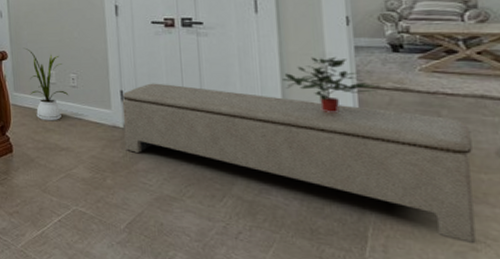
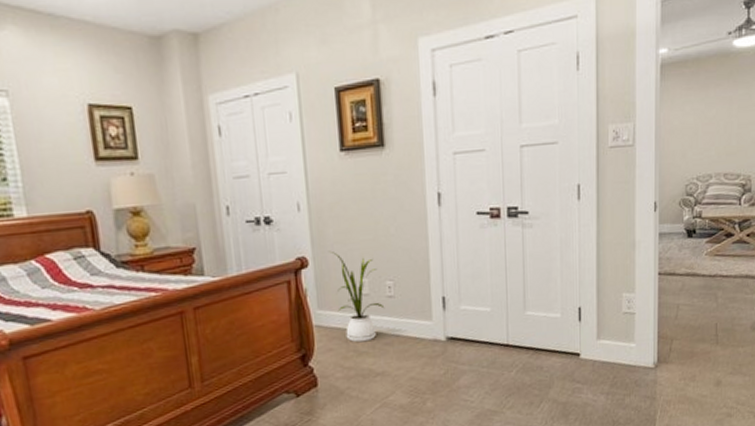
bench: present [122,83,476,243] -> none [444,285,736,411]
potted plant: present [283,56,377,114] -> none [598,244,673,304]

